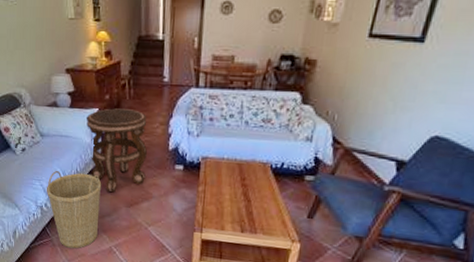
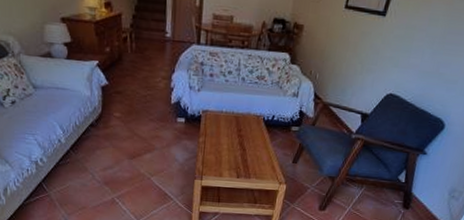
basket: present [47,171,102,249] -> none [42,125,103,202]
side table: present [86,108,147,193] -> none [84,61,150,146]

